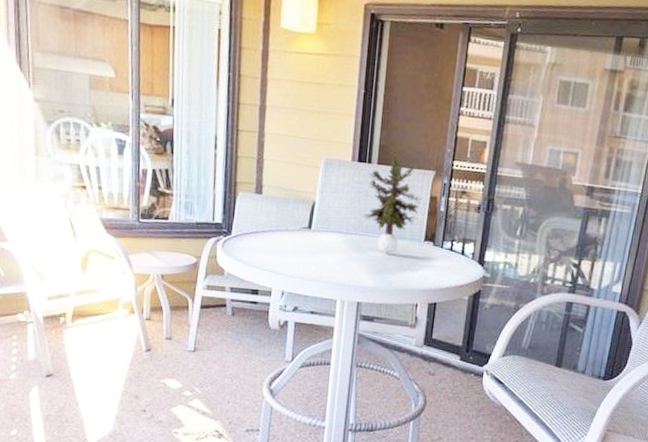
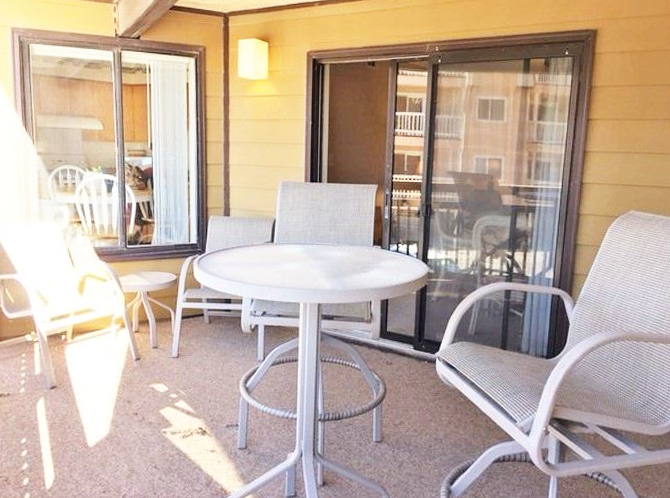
potted plant: present [363,152,422,254] -> none [318,171,368,259]

